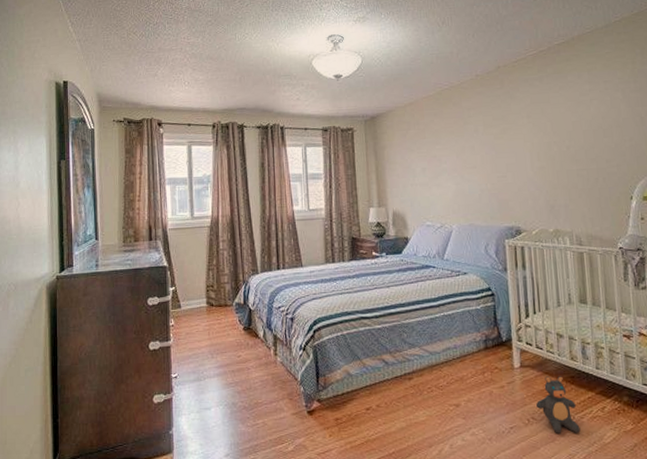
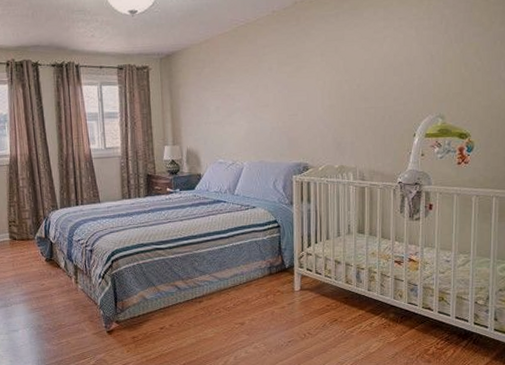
stuffed animal: present [535,376,581,434] -> none [312,297,350,346]

